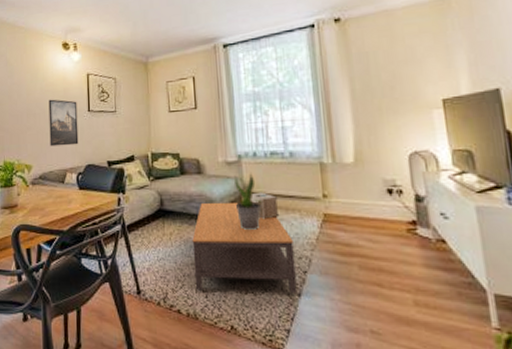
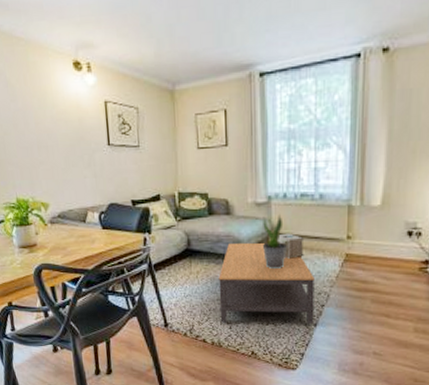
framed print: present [48,99,79,147] -> none [61,130,99,183]

